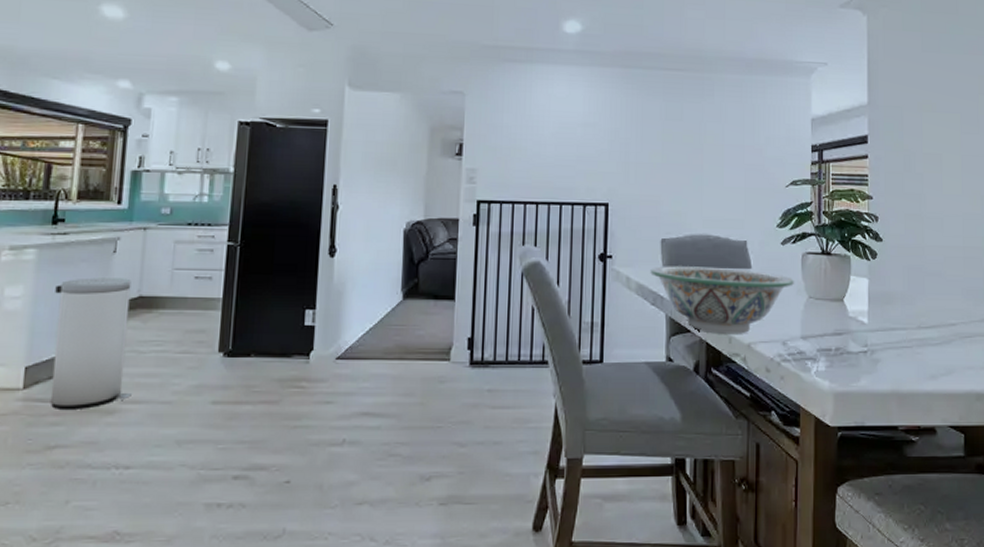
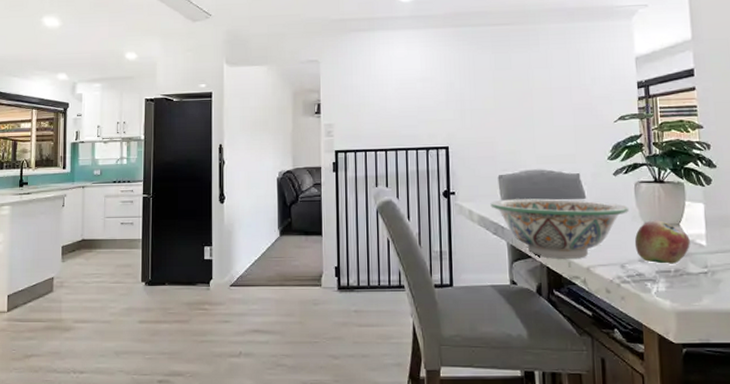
pedal bin: present [50,278,132,409] -> none [24,226,81,327]
fruit: none [798,294,852,342] -> present [634,220,690,264]

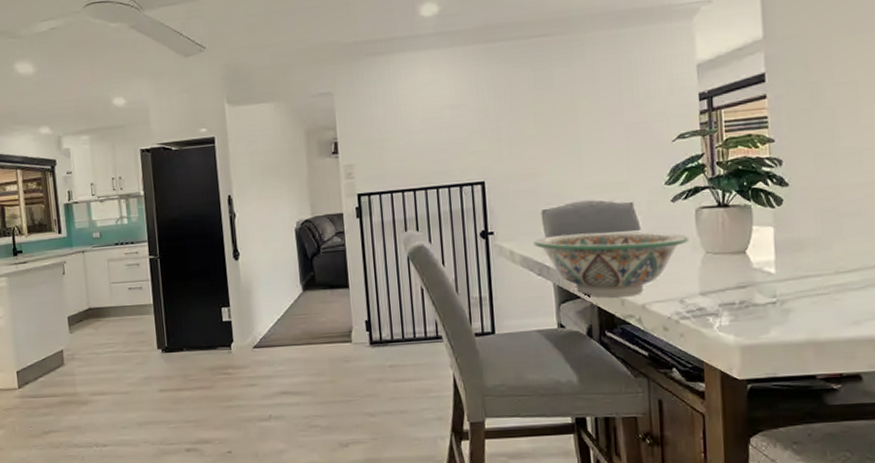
fruit: present [634,220,690,264] -> none [695,248,757,296]

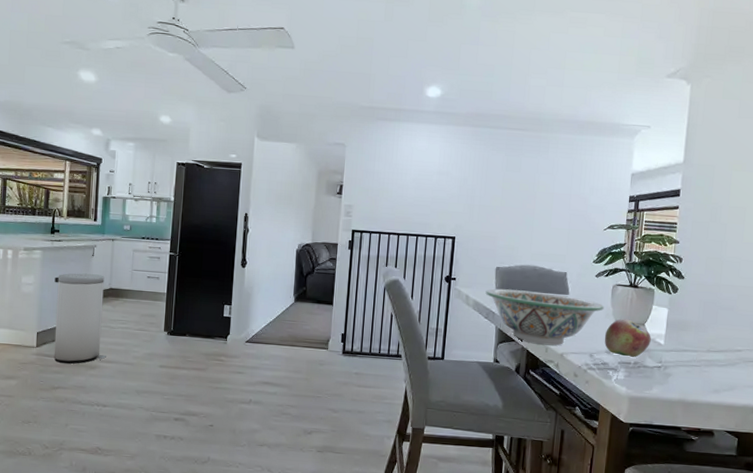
pedal bin: none [26,294,98,403] -> present [54,273,106,364]
fruit: none [695,248,757,296] -> present [604,318,651,357]

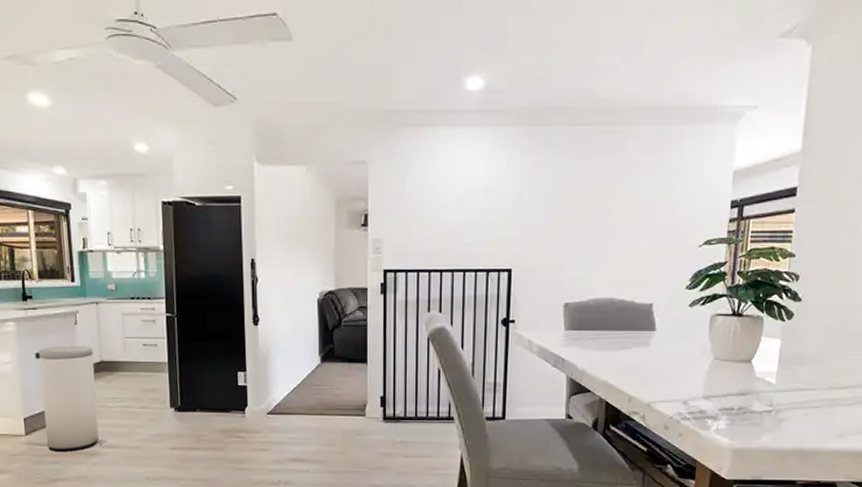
decorative bowl: present [485,288,605,346] -> none [552,329,701,394]
fruit: present [604,318,651,357] -> none [701,356,759,402]

